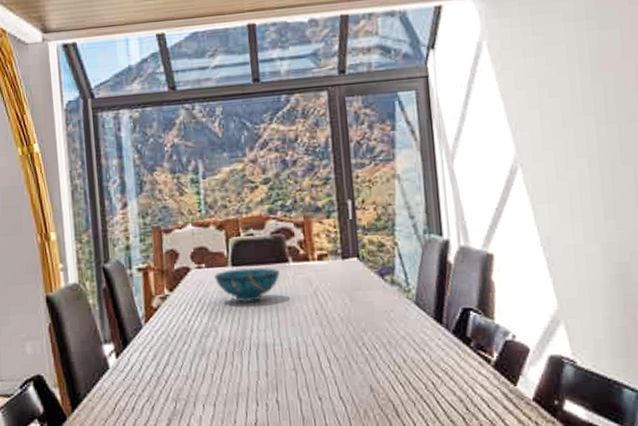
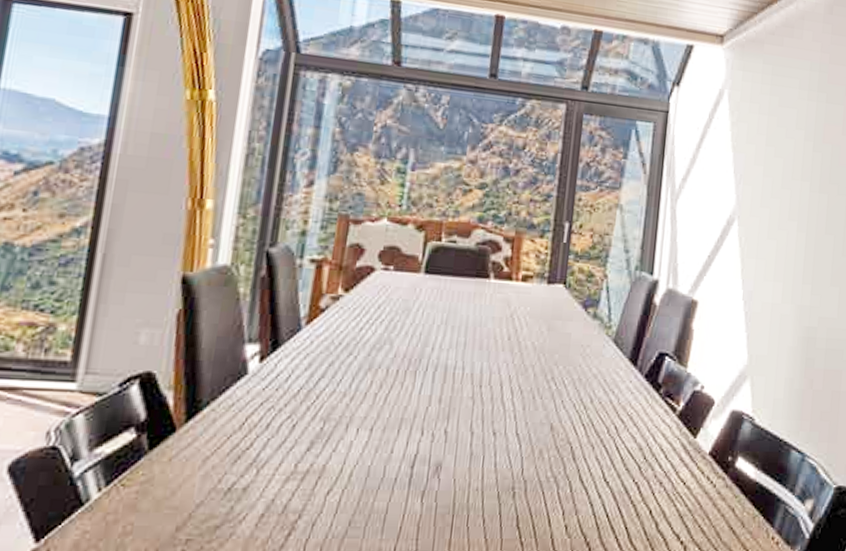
decorative bowl: present [214,267,280,303] -> none [401,276,478,317]

